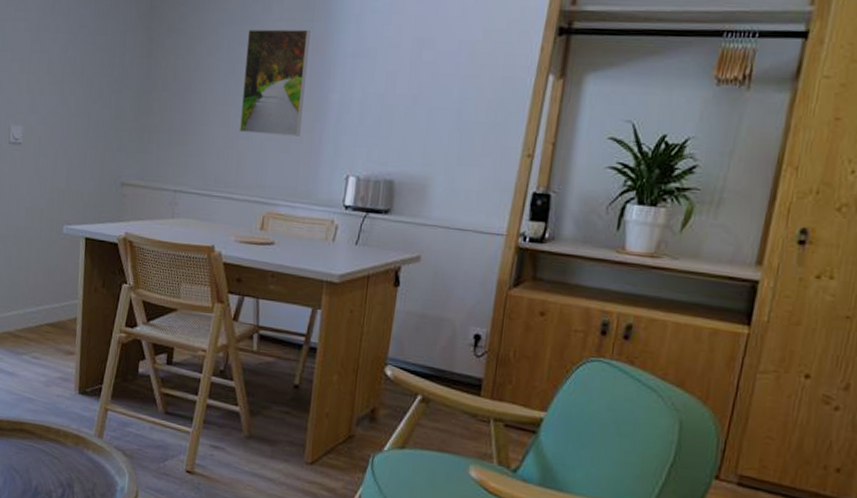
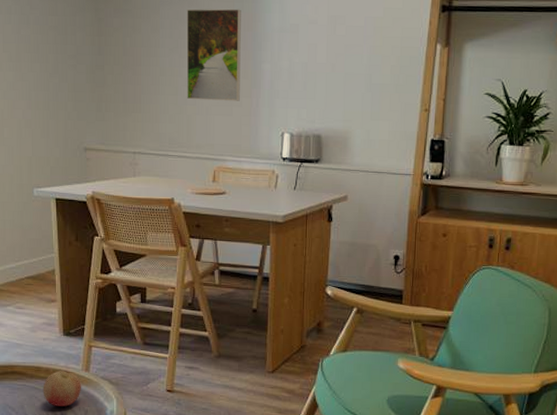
fruit: none [50,433,93,476] -> present [43,371,81,407]

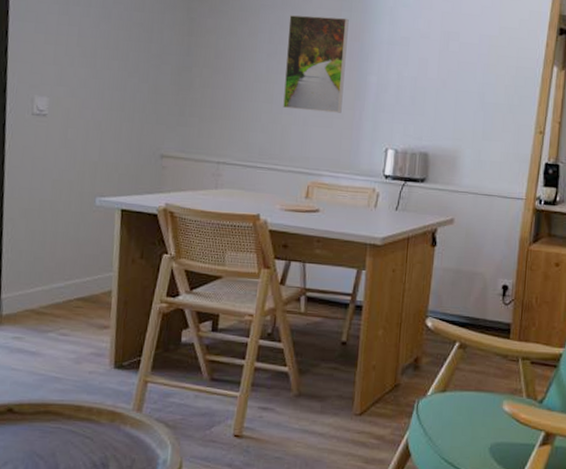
fruit: present [43,371,81,407] -> none [81,410,130,454]

